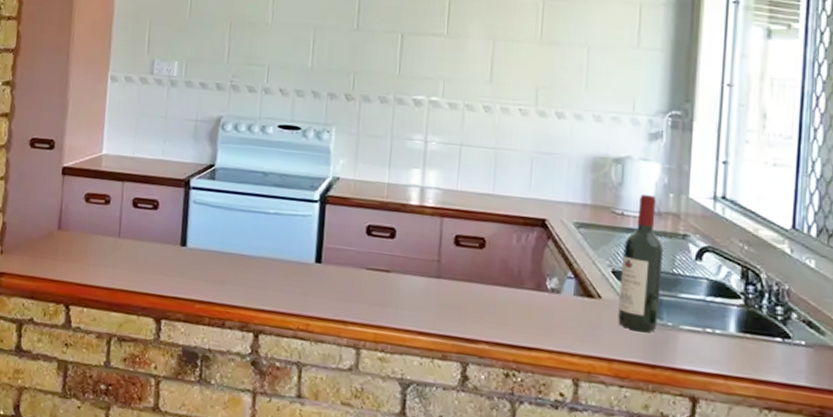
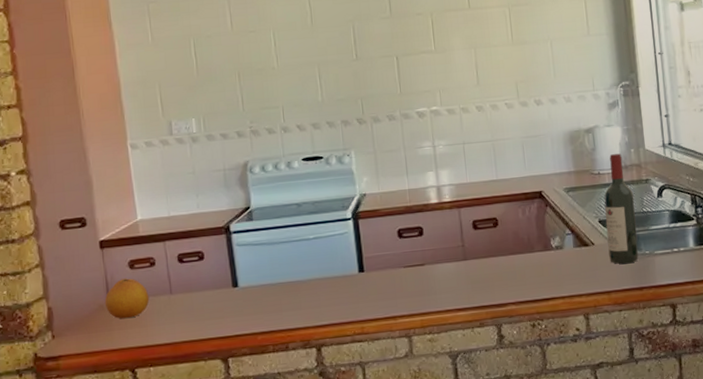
fruit: none [54,210,98,252] -> present [104,278,150,319]

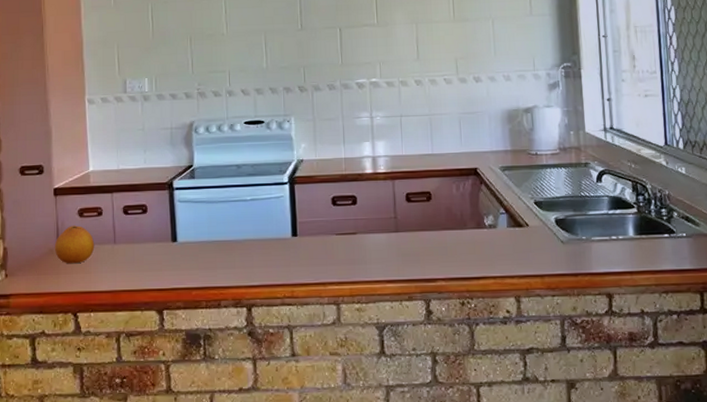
wine bottle: present [604,154,639,264] -> none [540,135,575,248]

